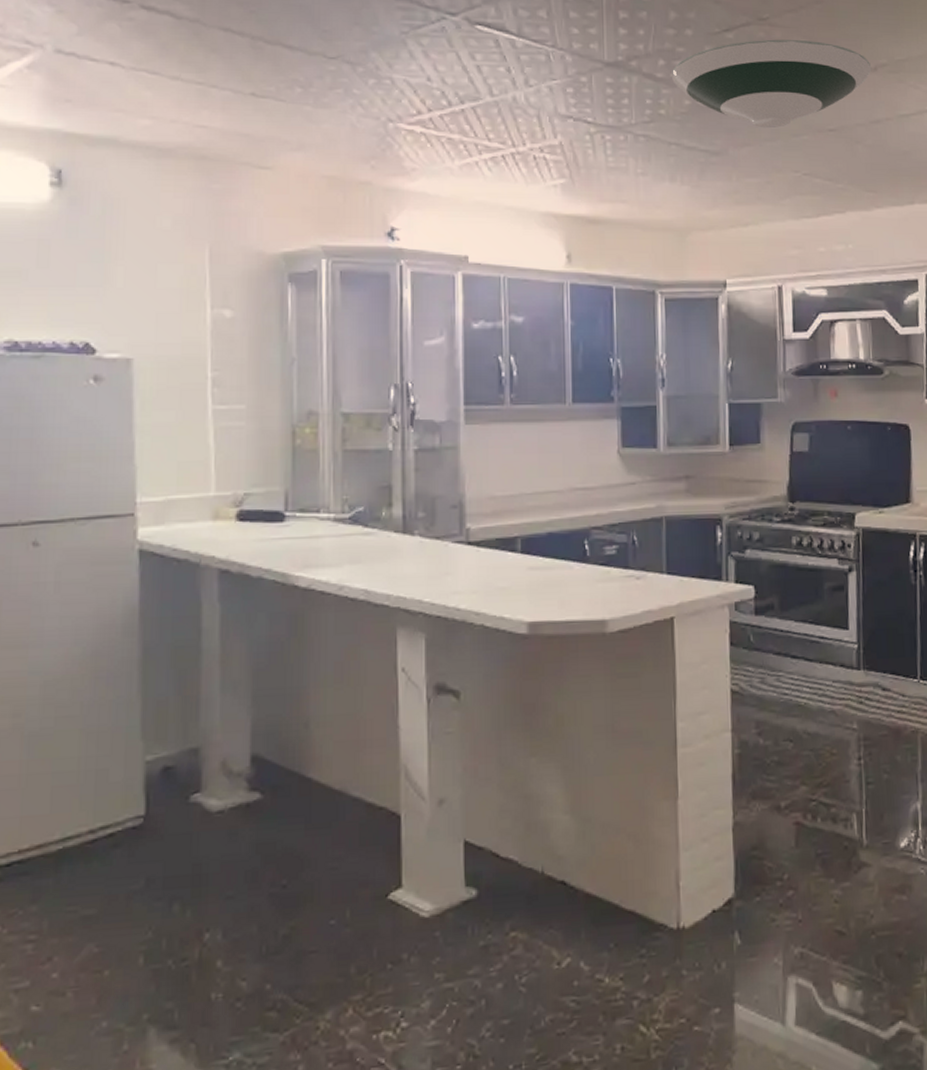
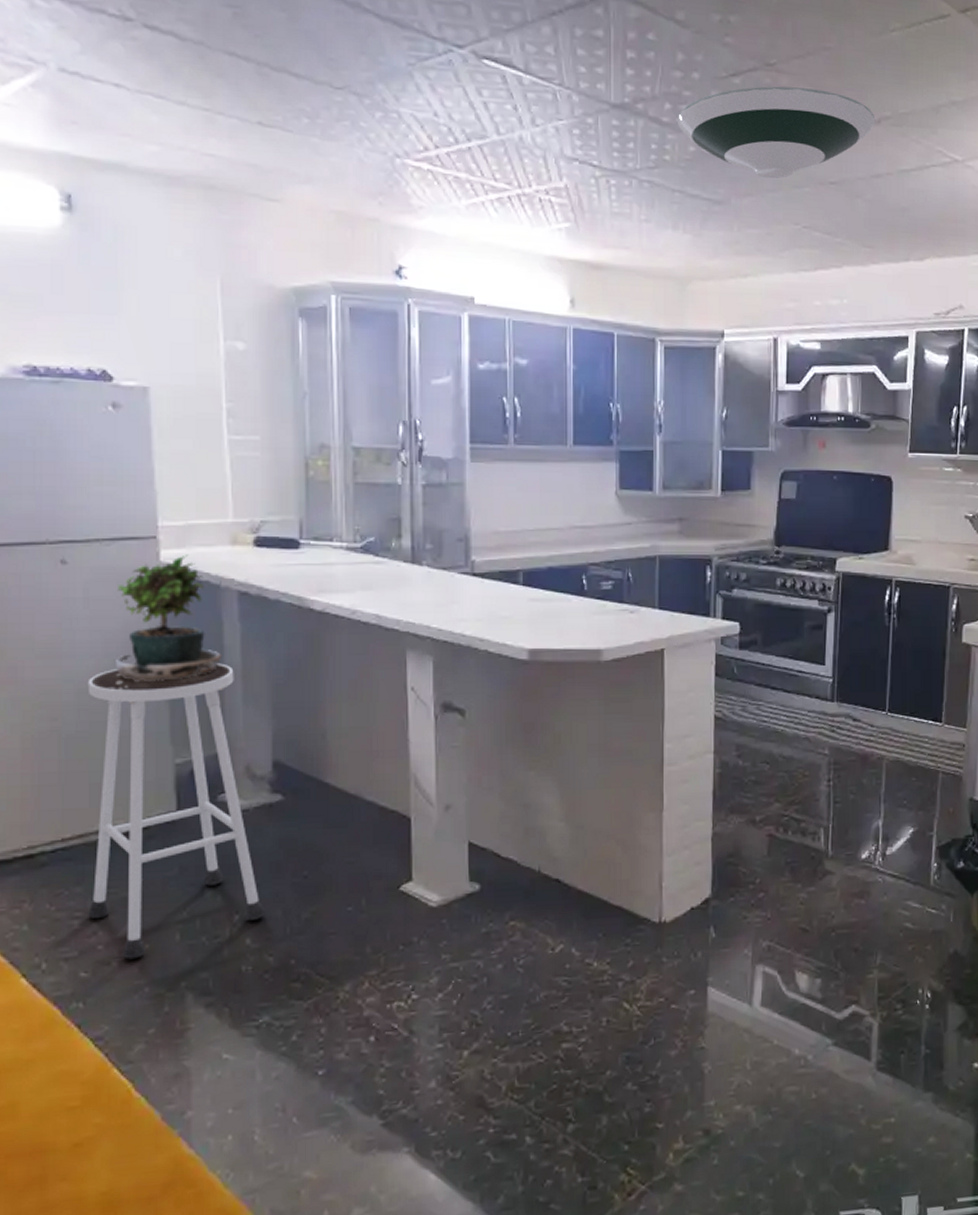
stool: none [43,648,240,989] -> present [87,663,266,960]
potted plant: none [79,531,199,682] -> present [111,554,221,691]

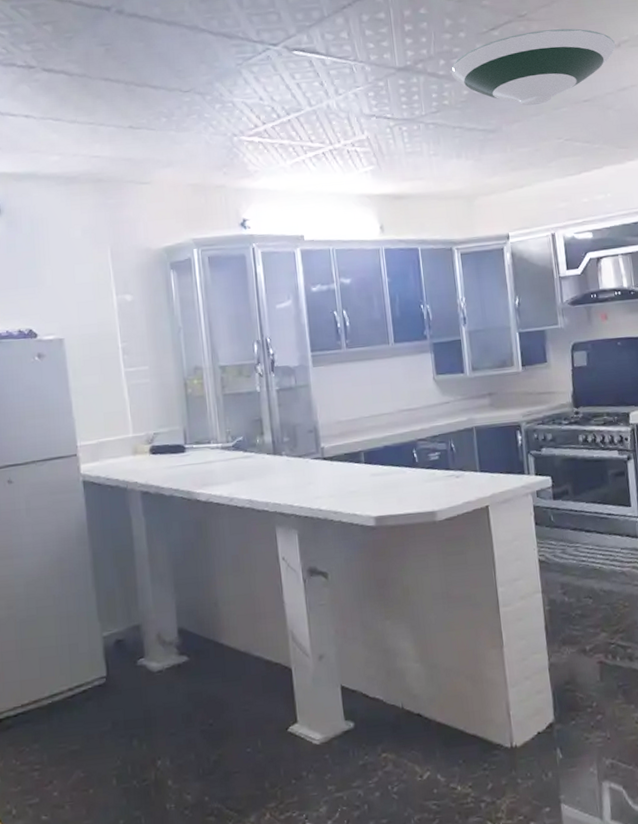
stool: present [87,663,266,960] -> none [33,551,182,803]
potted plant: present [111,554,221,691] -> none [50,466,132,581]

